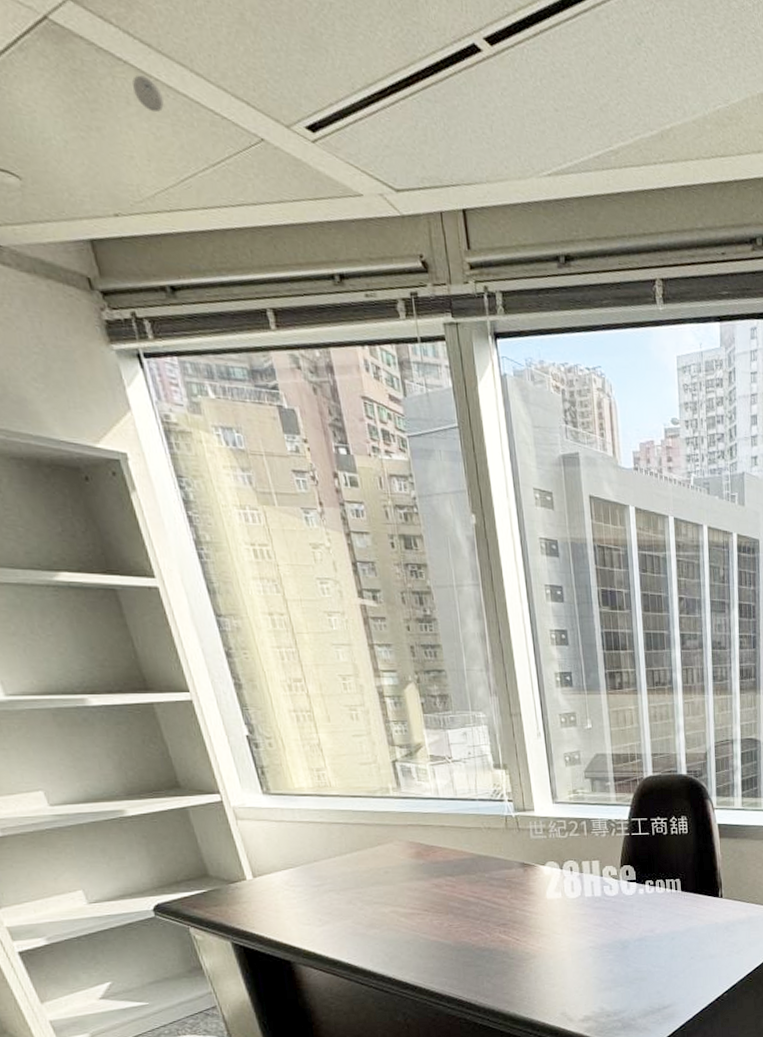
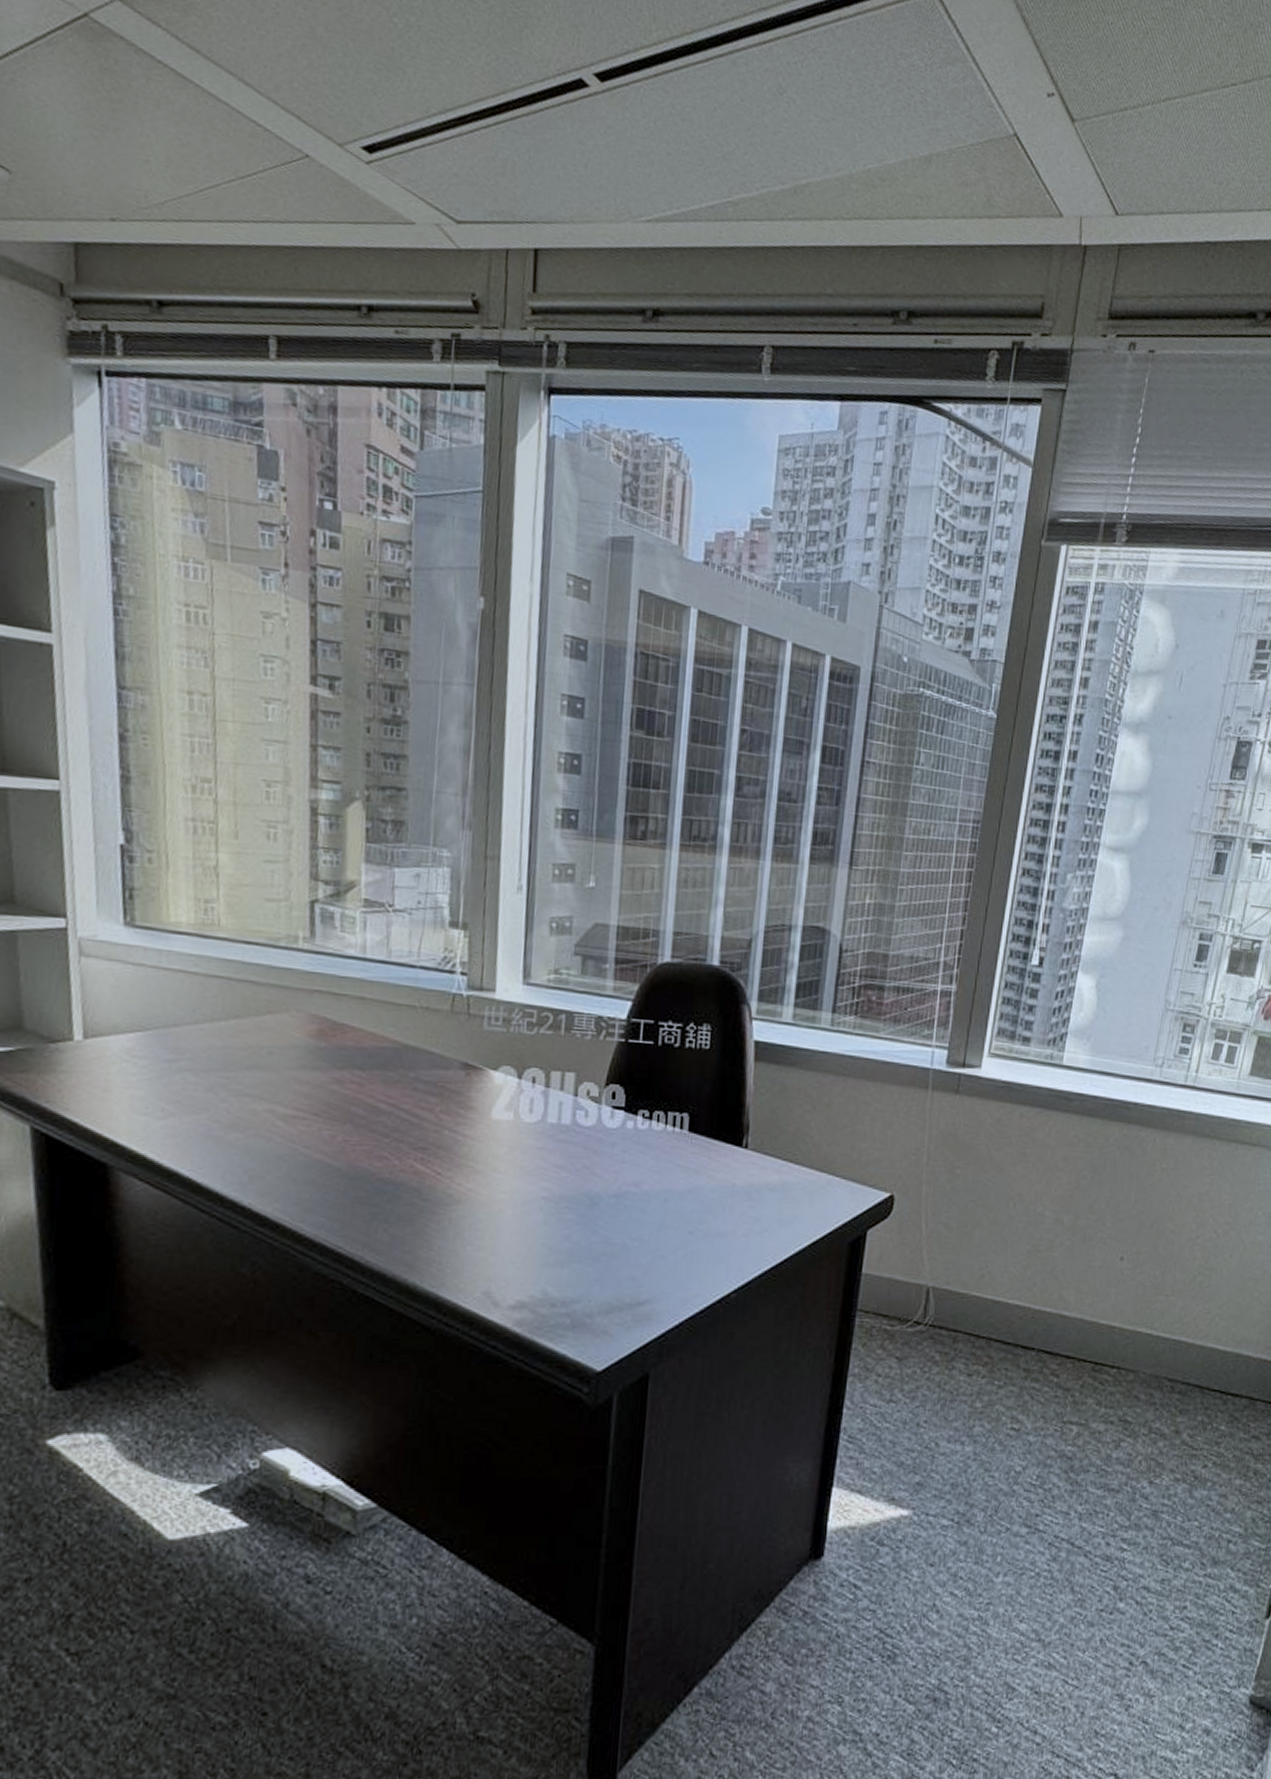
eyeball: present [132,74,164,113] -> none [168,79,200,118]

